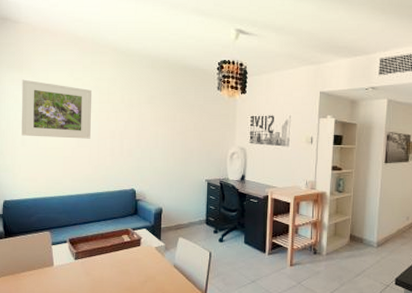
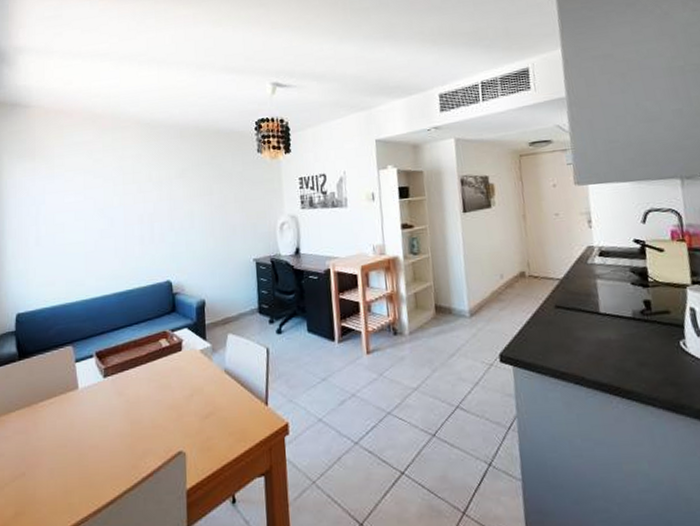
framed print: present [21,79,91,139] -> none [34,168,115,234]

